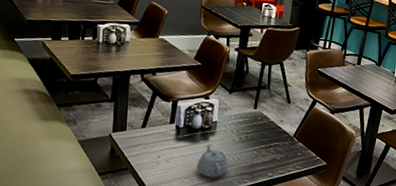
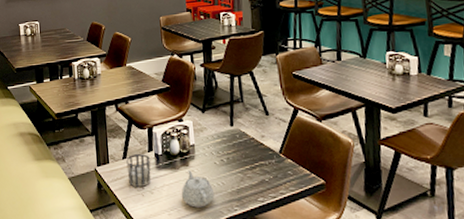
cup: none [144,124,172,156] -> present [126,154,151,187]

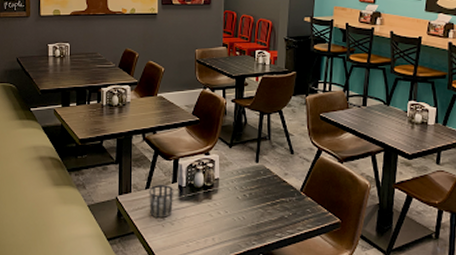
teapot: present [181,170,215,208] -> none [201,204,235,240]

